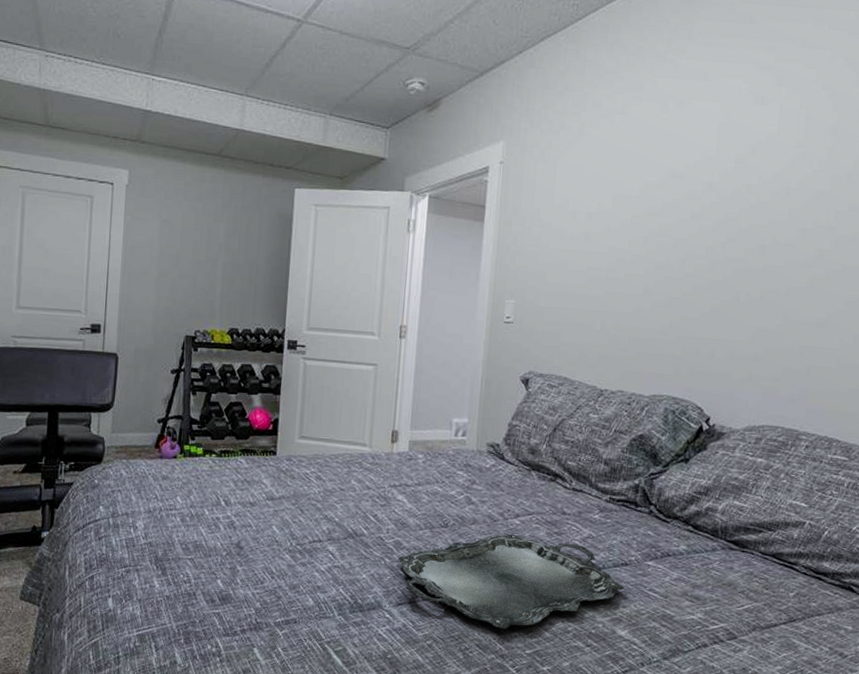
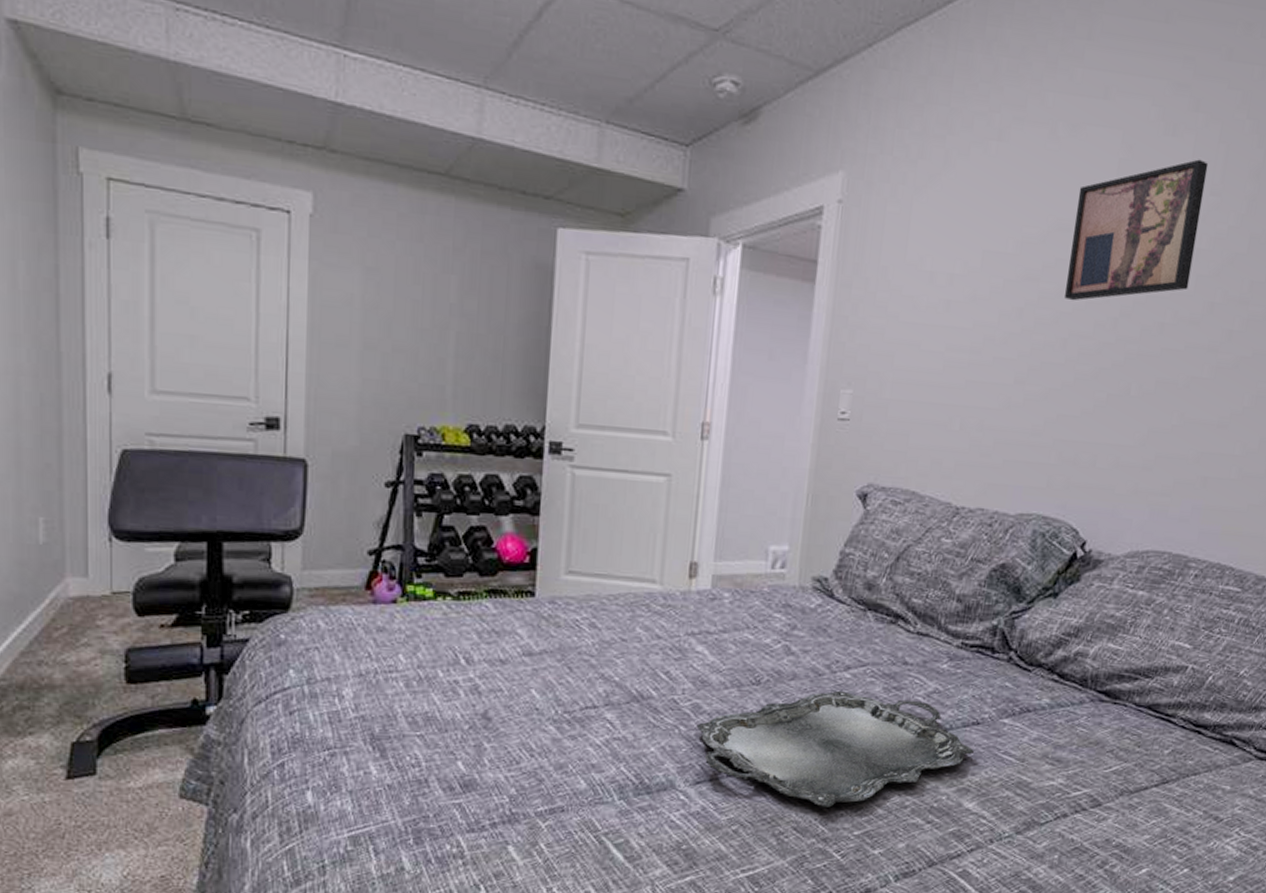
wall art: none [681,121,793,230] -> present [1065,159,1209,301]

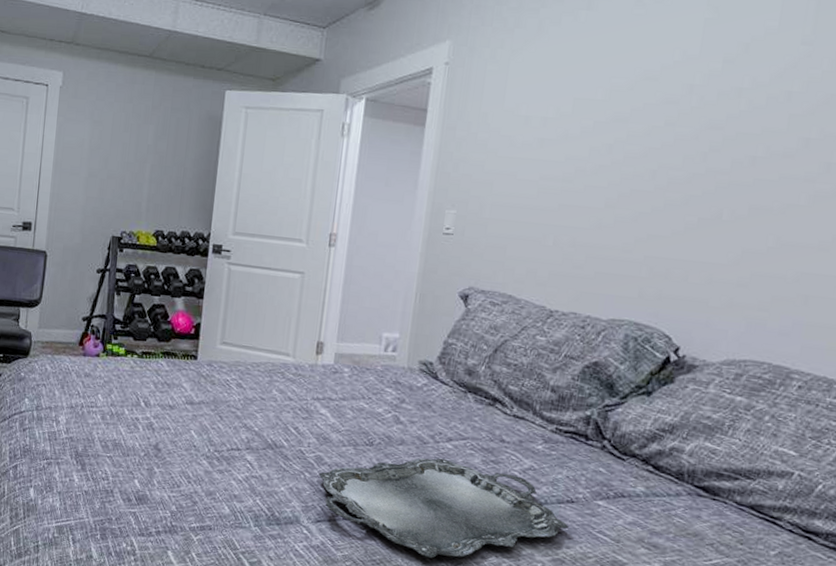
wall art: present [1065,159,1209,301] -> none [653,15,798,138]

